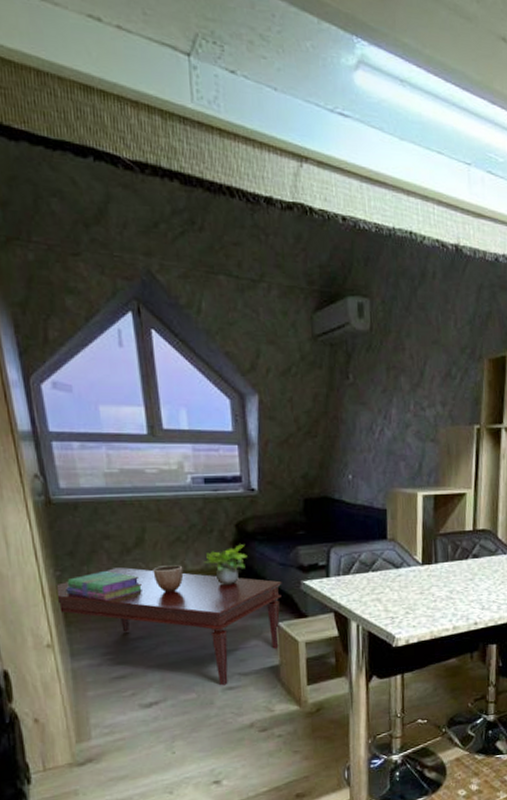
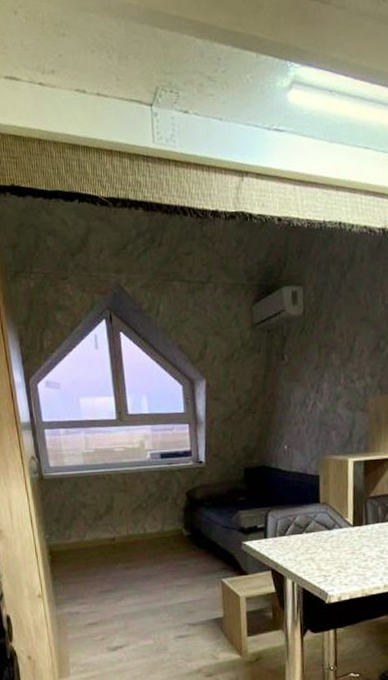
coffee table: present [56,567,282,686] -> none [45,531,226,634]
stack of books: present [66,571,142,601] -> none [53,534,111,559]
decorative bowl: present [153,565,184,593] -> none [119,529,144,553]
potted plant: present [204,544,248,584] -> none [160,510,196,545]

